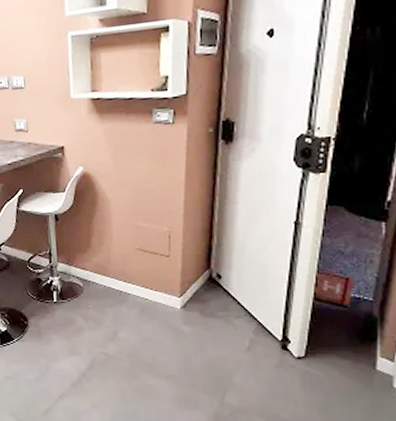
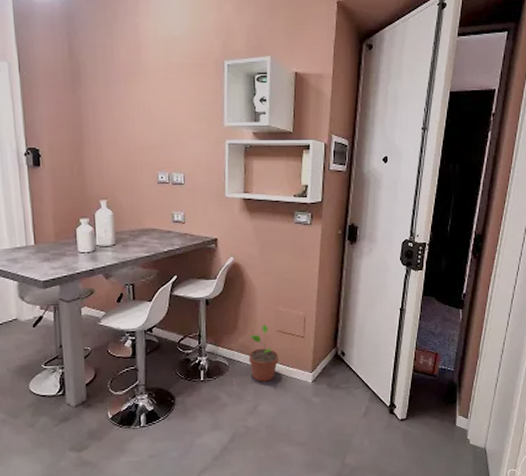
potted plant: none [105,241,141,306] -> present [248,324,279,382]

